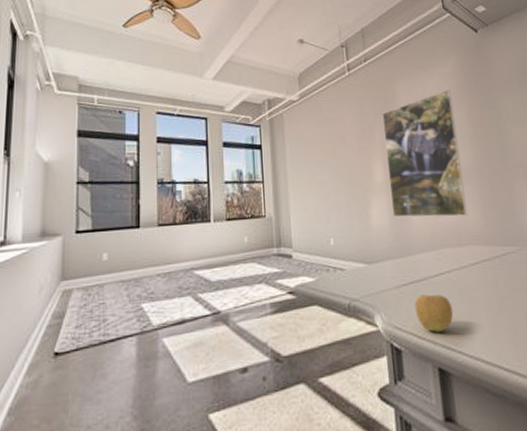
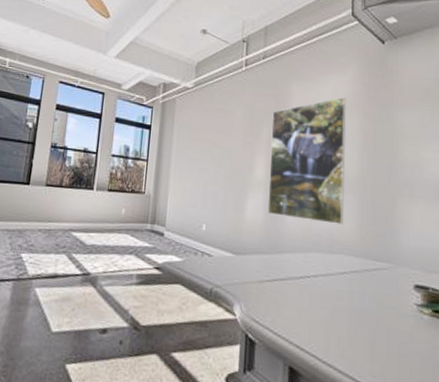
apple: present [414,294,454,332] -> none [275,293,313,333]

